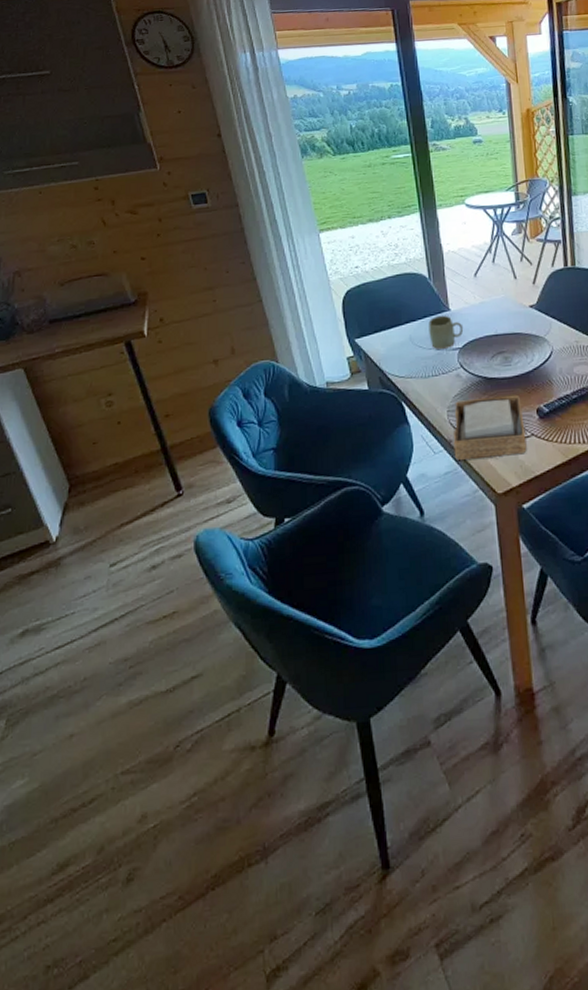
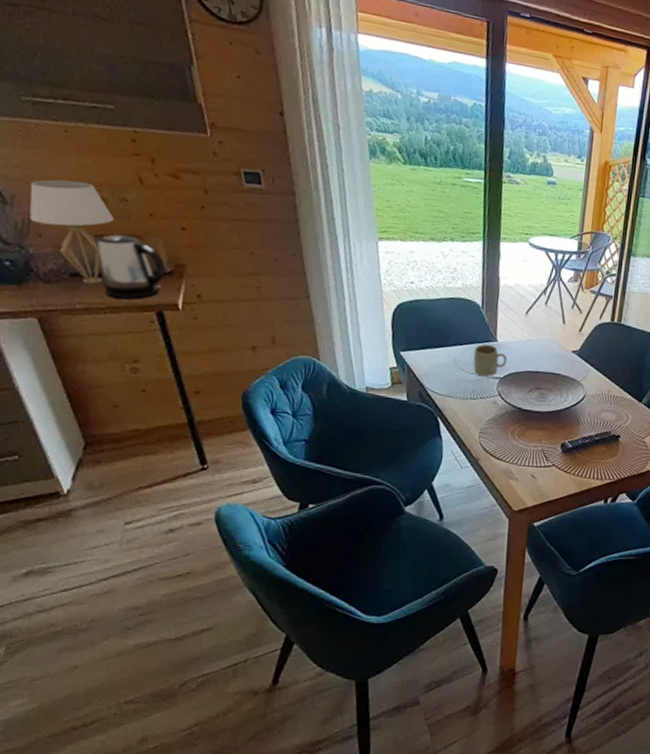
table lamp: none [13,233,83,328] -> present [29,179,114,285]
kettle: none [67,274,129,337] -> present [93,234,165,300]
napkin holder: present [453,394,527,460] -> none [479,425,549,481]

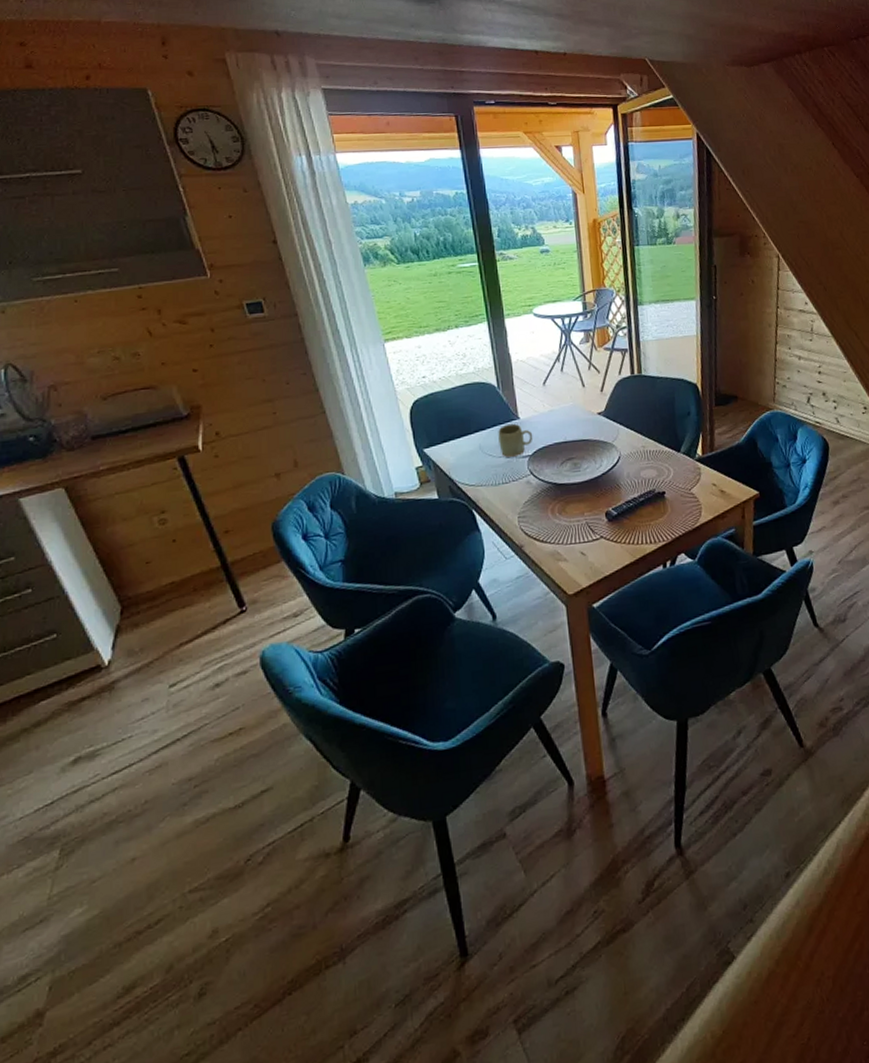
table lamp: present [29,179,114,285] -> none [47,345,128,444]
kettle: present [93,234,165,300] -> none [111,387,181,453]

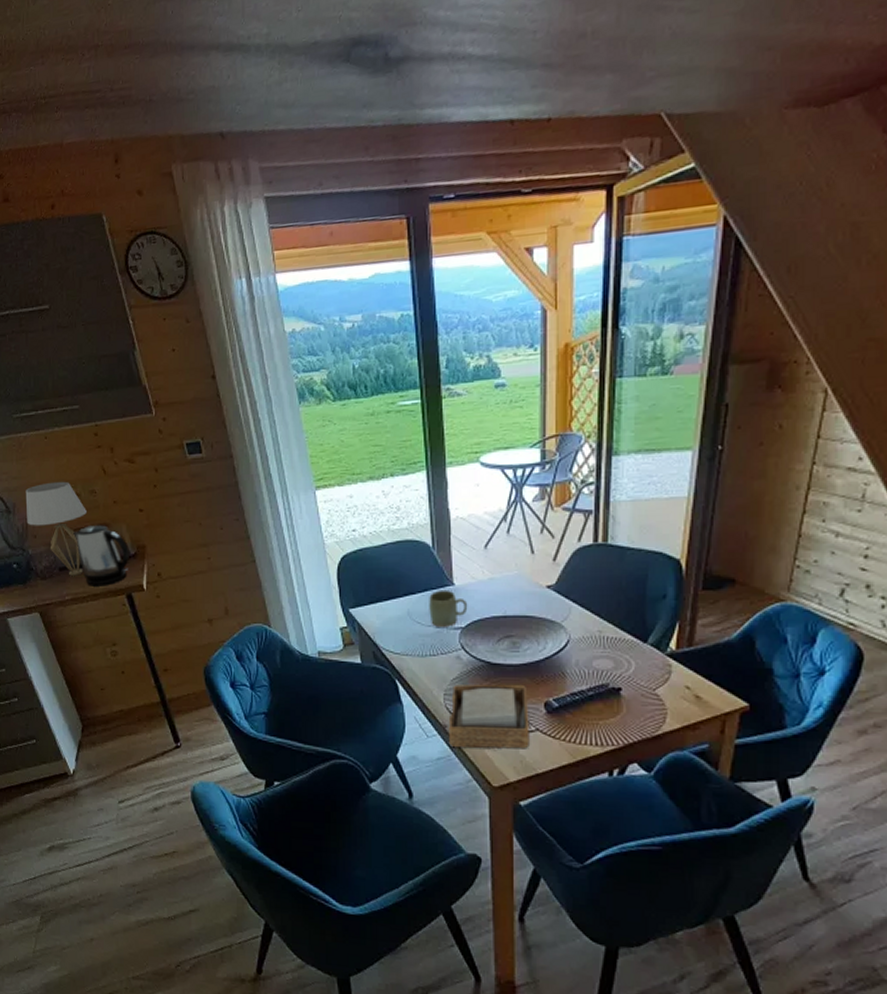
table lamp: none [47,345,128,444] -> present [25,481,87,576]
kettle: none [111,387,181,453] -> present [73,524,129,586]
napkin holder: none [524,499,596,564] -> present [448,684,529,749]

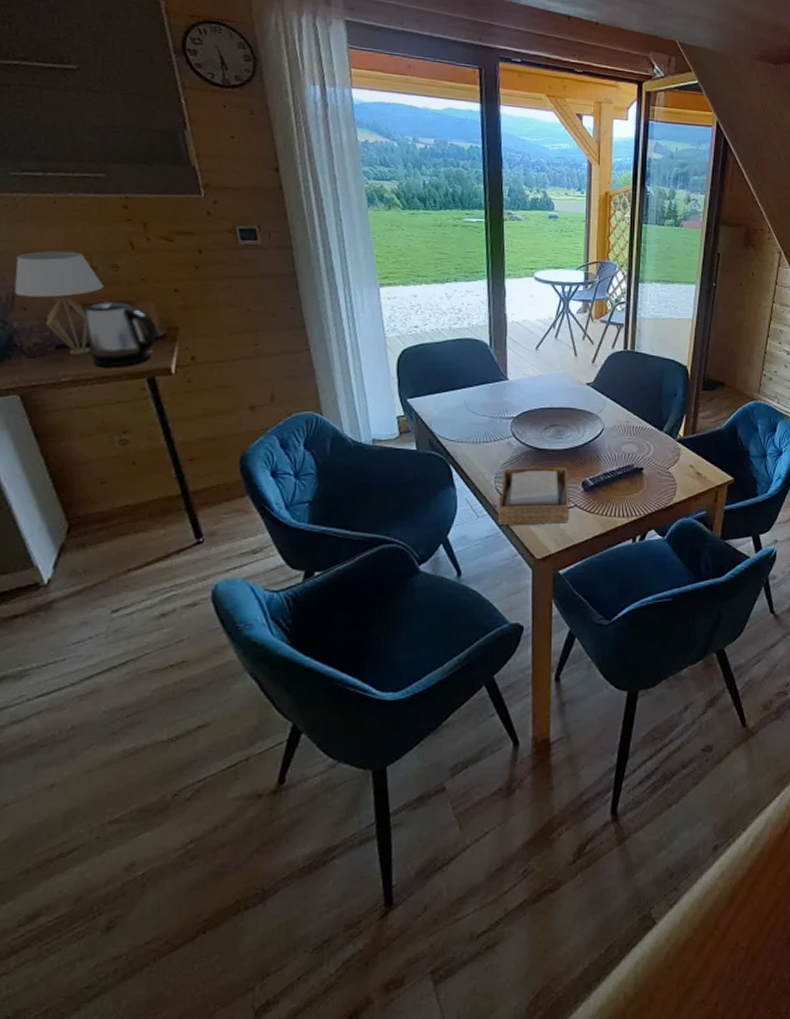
mug: present [429,589,468,627] -> none [484,383,520,417]

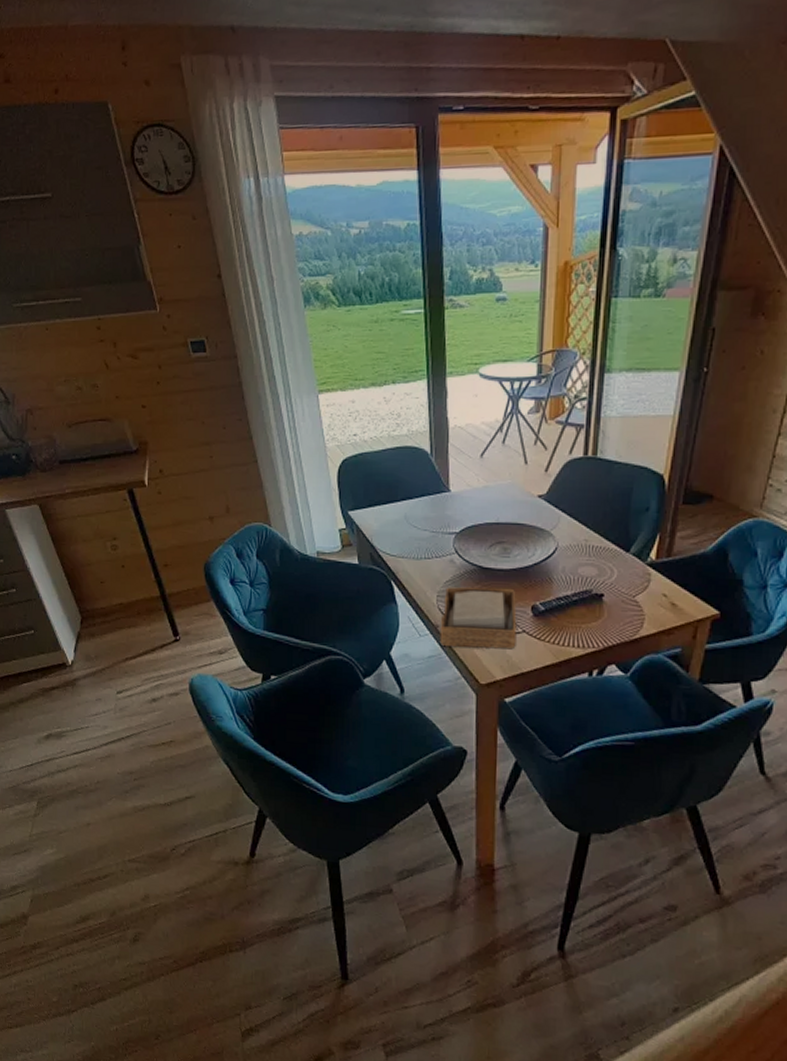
table lamp: present [14,250,103,355] -> none [25,374,88,469]
kettle: present [81,300,157,368] -> none [74,418,131,481]

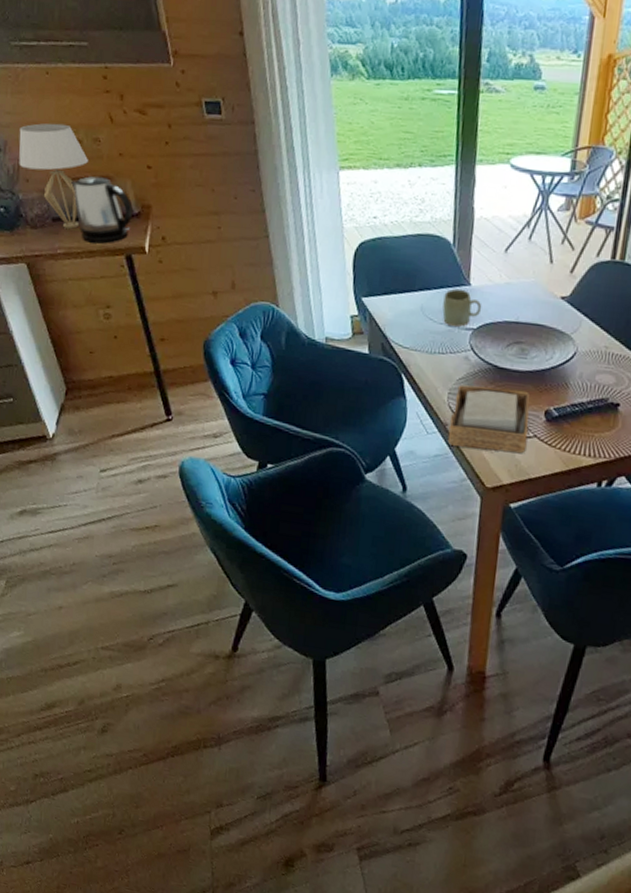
table lamp: none [25,374,88,469] -> present [19,123,88,229]
kettle: none [74,418,131,481] -> present [71,175,133,244]
mug: none [425,495,463,532] -> present [442,288,482,327]

